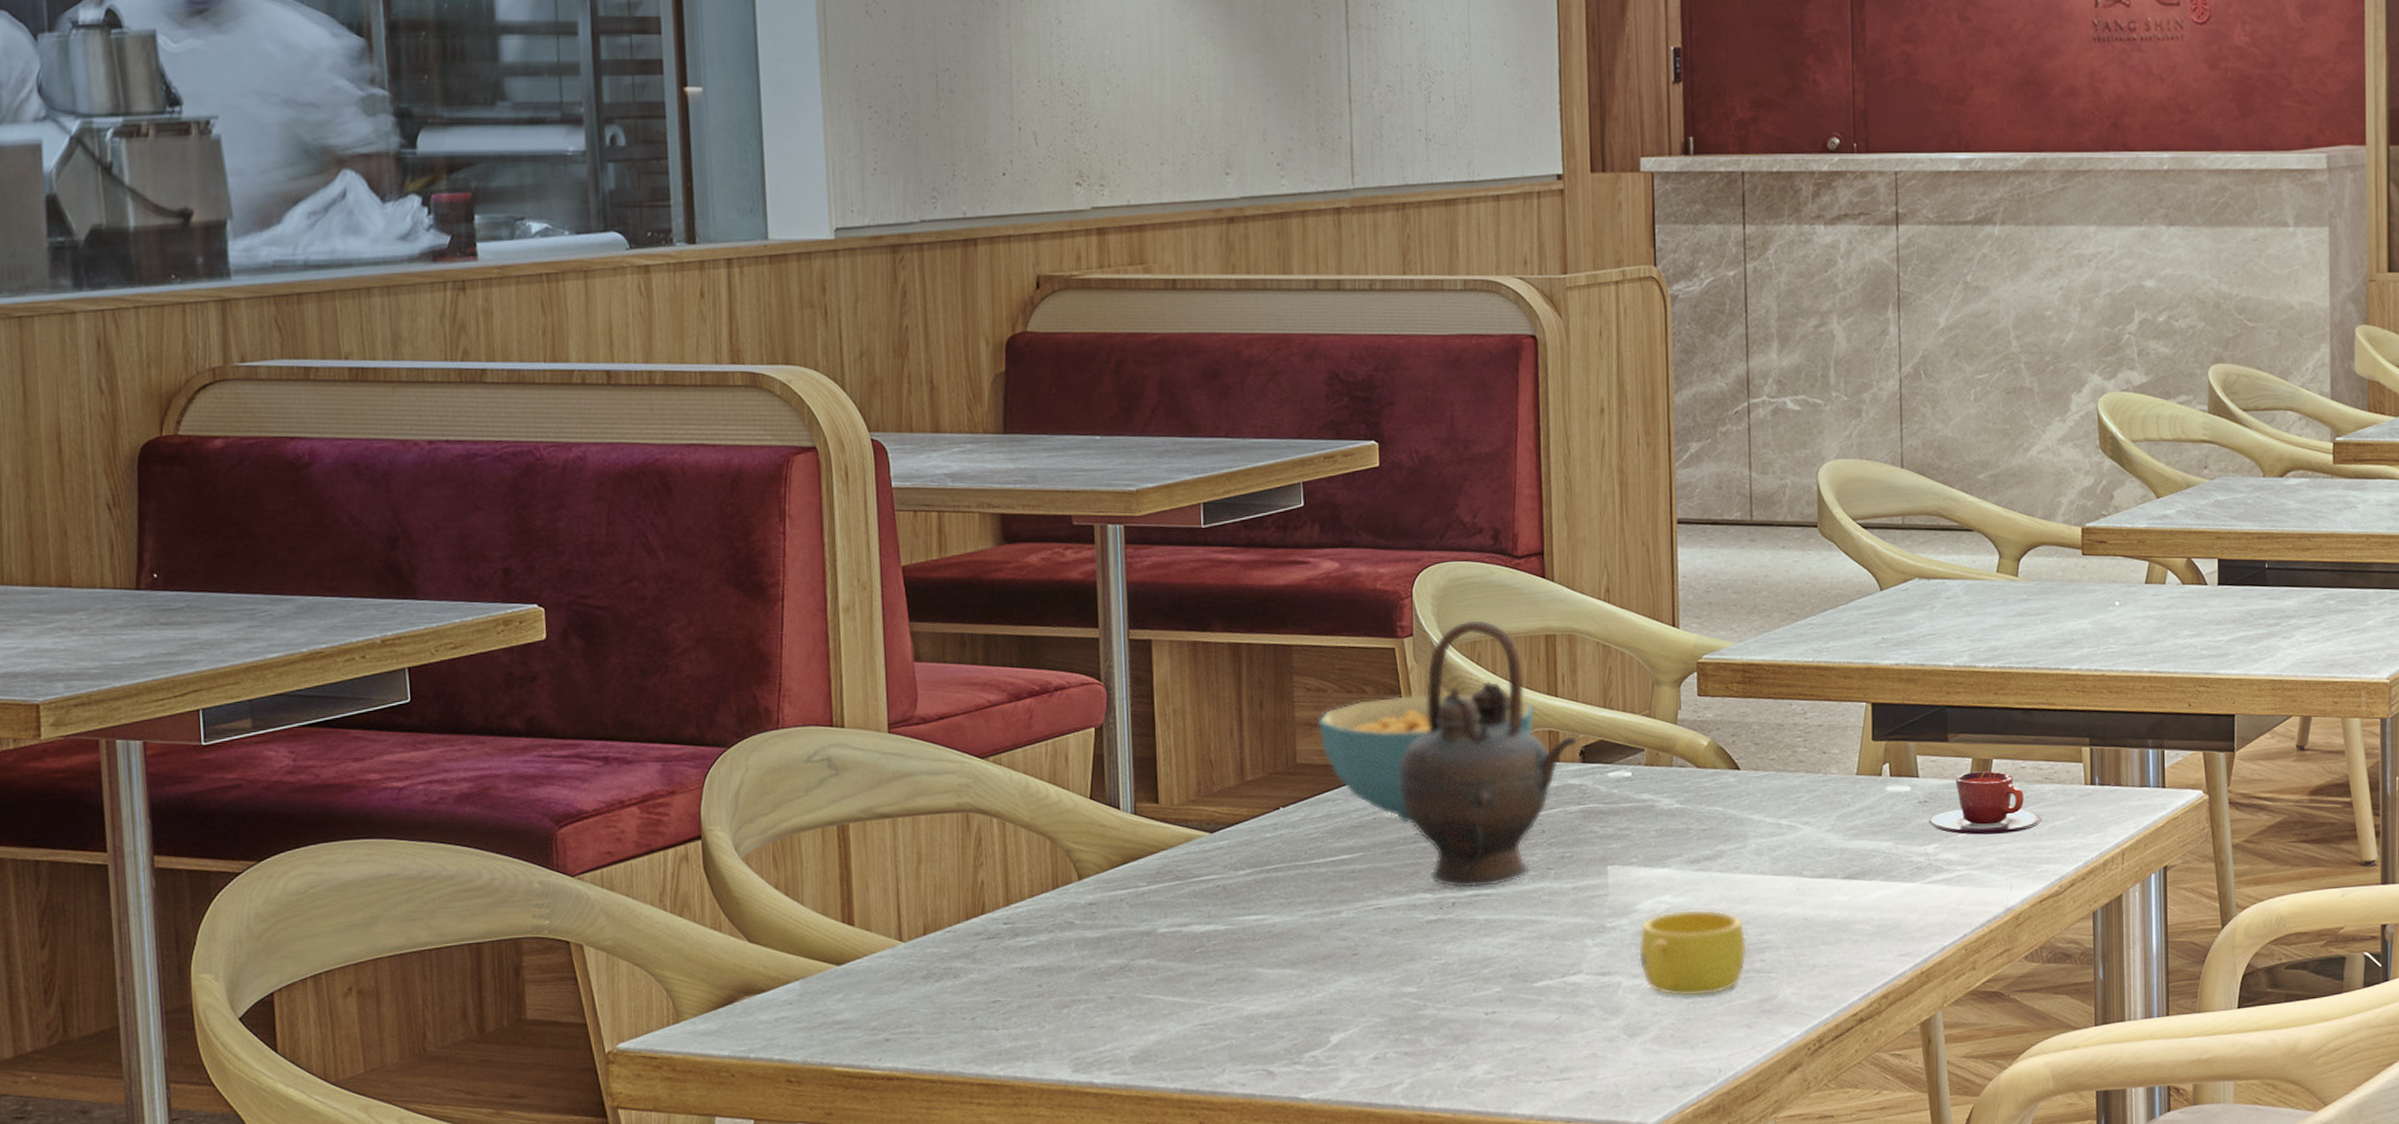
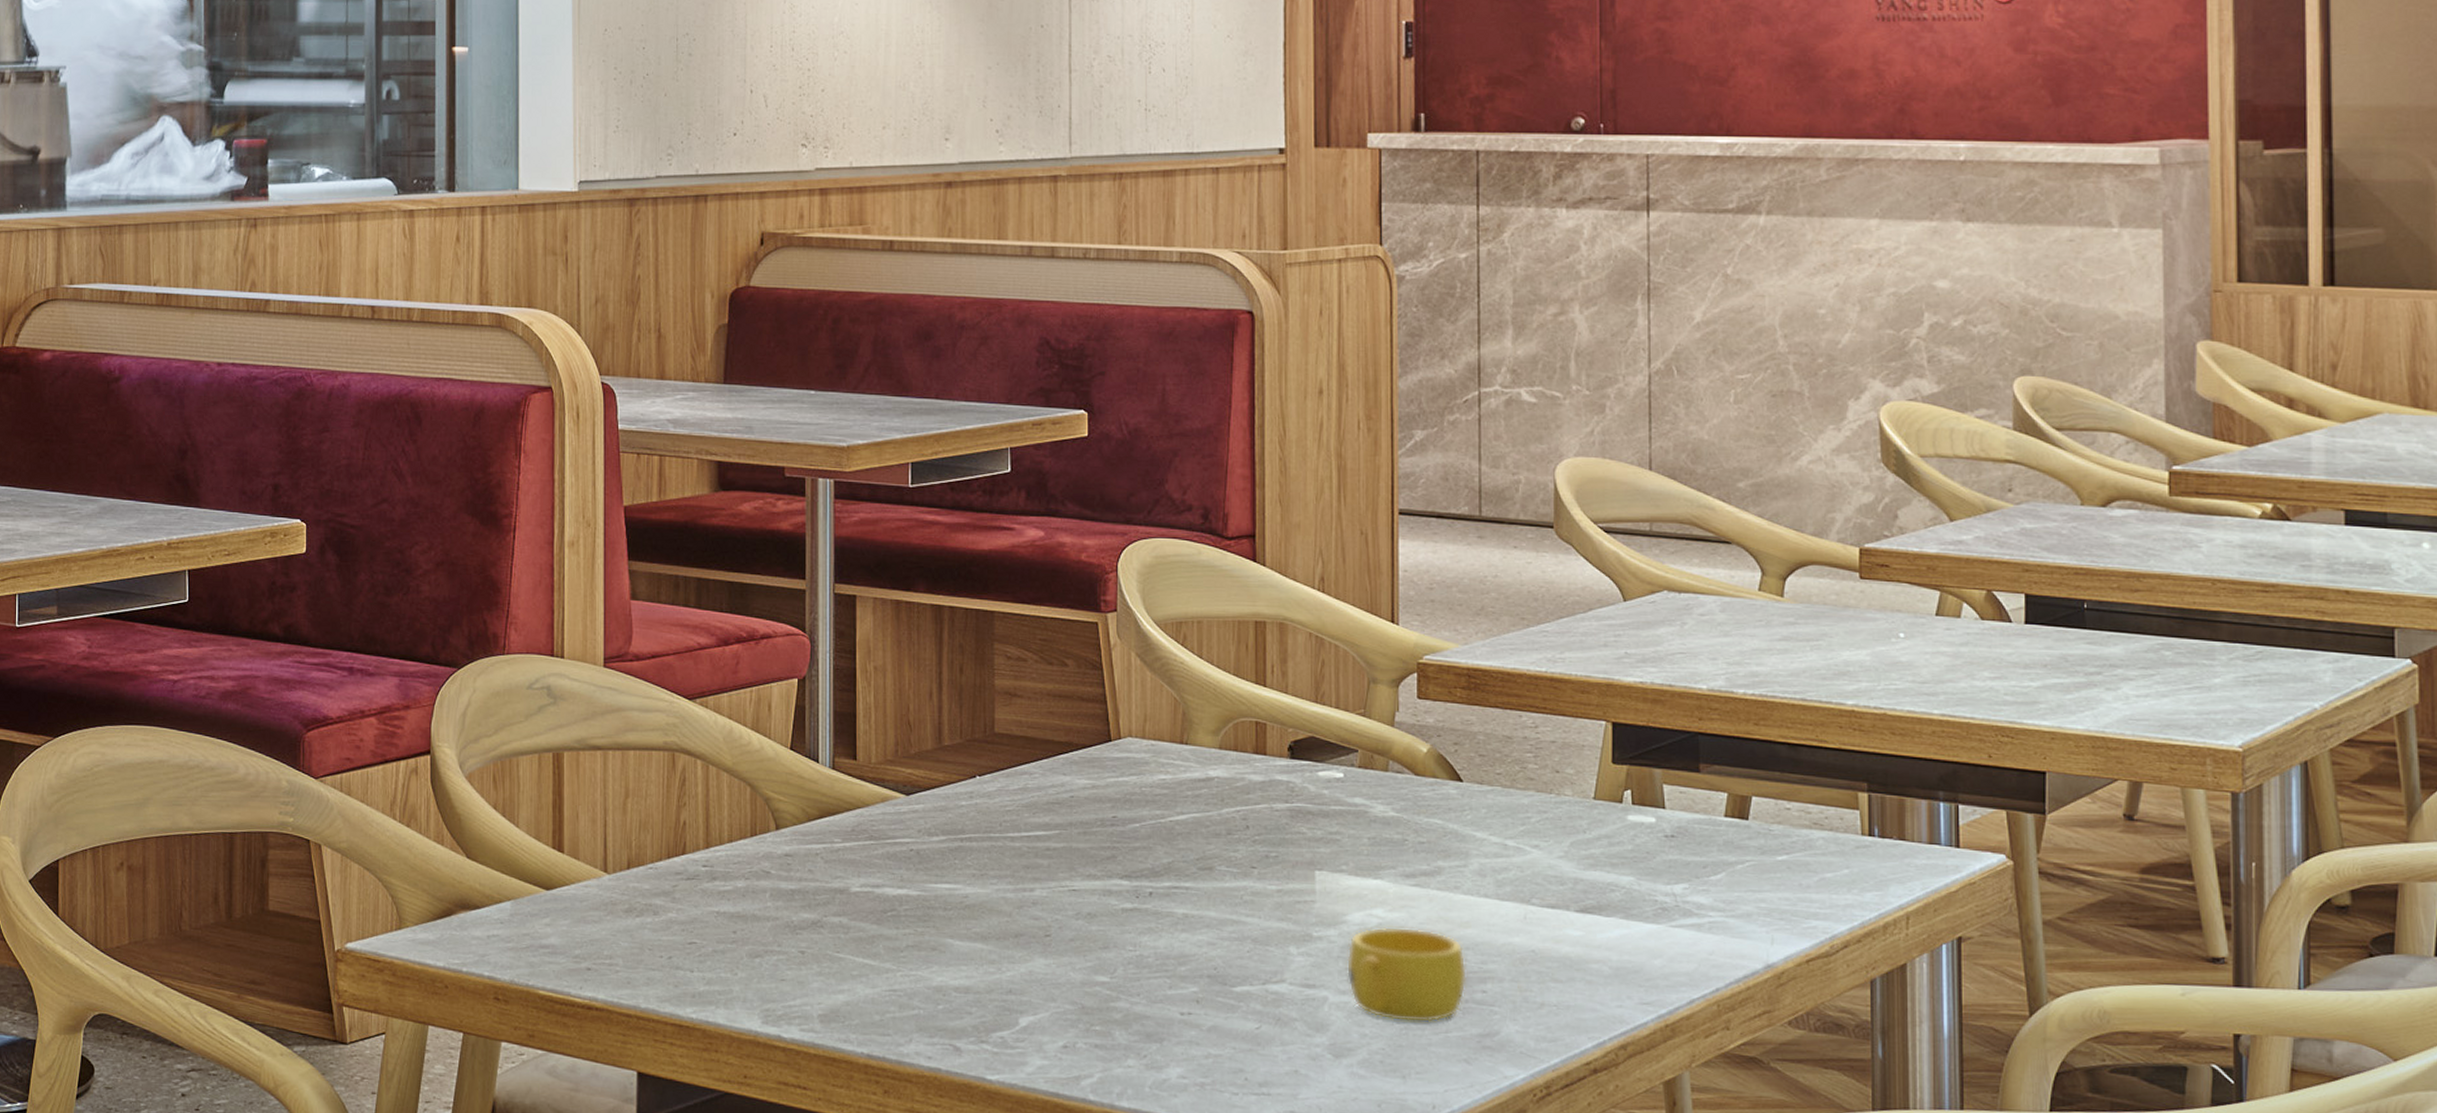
cereal bowl: present [1317,692,1535,824] -> none [1017,671,1242,806]
teapot: present [1399,619,1578,889] -> none [1098,599,1286,880]
teacup: present [1929,771,2042,835] -> none [1677,808,1810,881]

